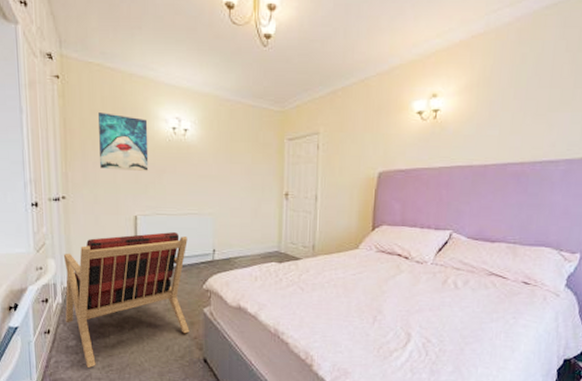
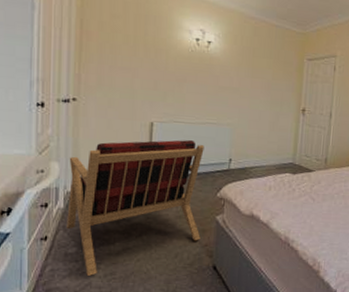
wall art: present [98,112,149,171] -> none [117,17,171,79]

